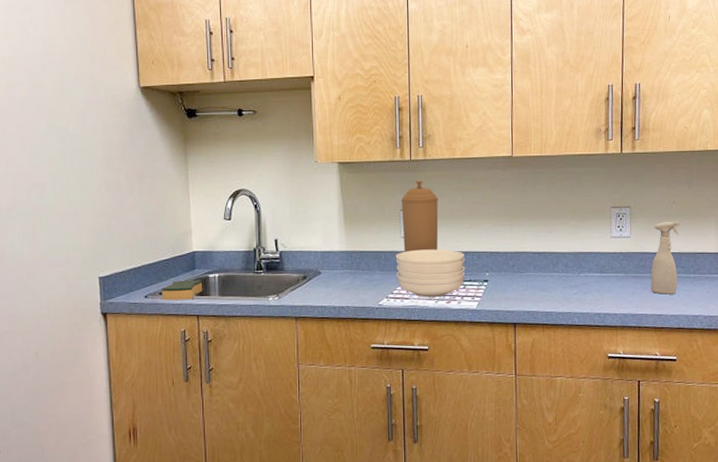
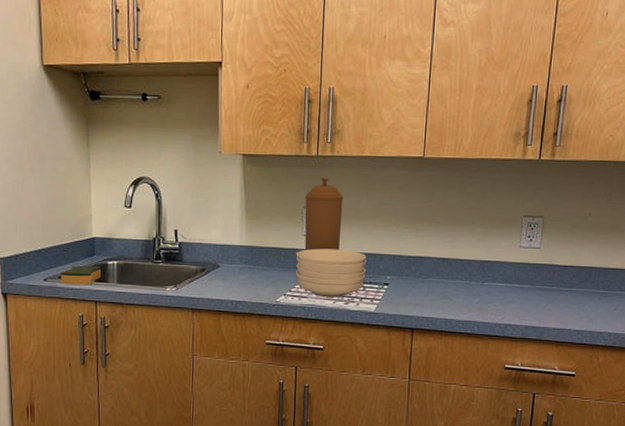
spray bottle: present [650,222,680,295] -> none [555,234,594,309]

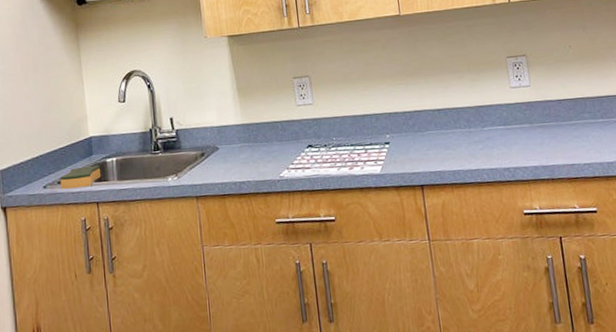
bowl: present [295,248,367,298] -> none [292,114,365,166]
canister: present [304,177,343,251] -> none [293,47,335,120]

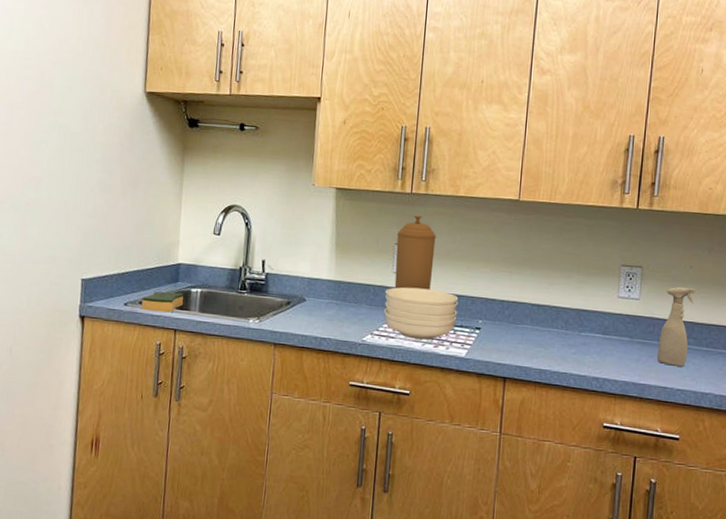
bowl: none [292,114,365,166] -> present [383,287,459,340]
canister: none [293,47,335,120] -> present [394,215,436,290]
spray bottle: none [553,66,587,143] -> present [656,287,696,367]

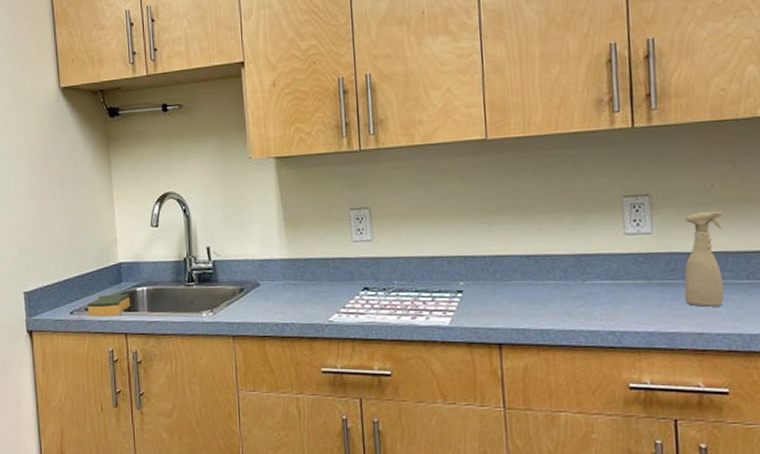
bowl: present [383,287,459,340] -> none [346,254,434,313]
canister: present [394,215,436,290] -> none [351,173,398,258]

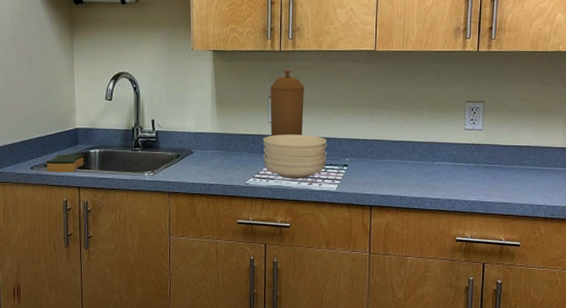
bowl: none [346,254,434,313] -> present [262,134,327,179]
canister: none [351,173,398,258] -> present [270,70,304,136]
spray bottle: present [684,212,724,307] -> none [498,117,530,185]

